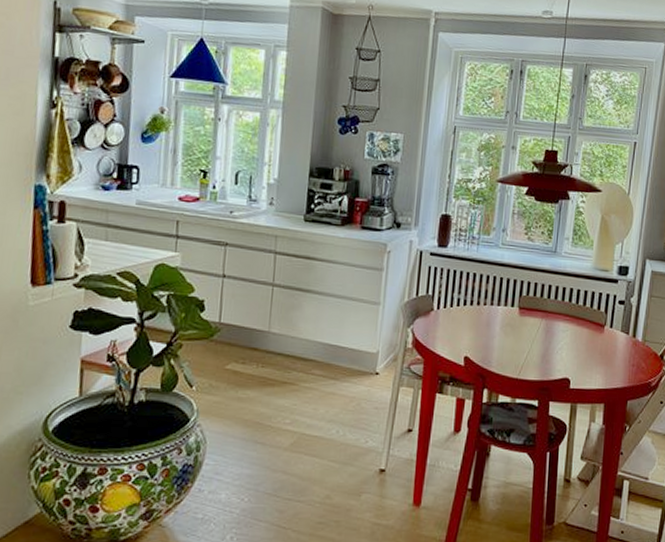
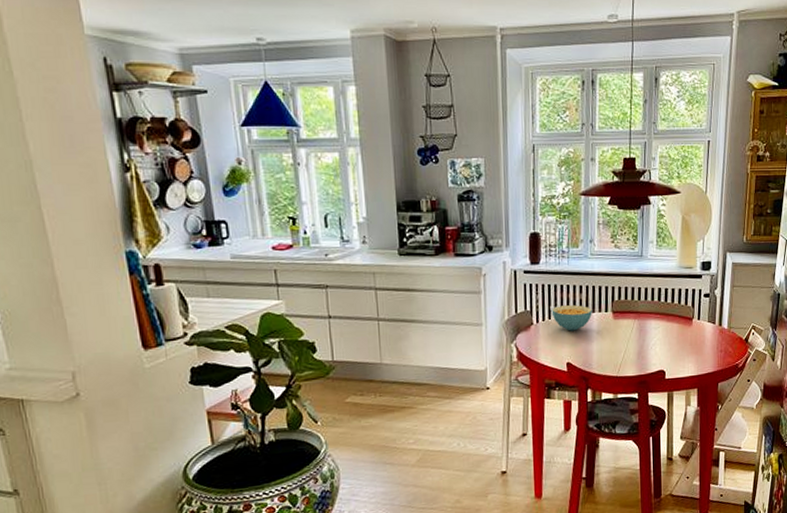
cereal bowl: none [454,294,497,323] -> present [551,305,592,331]

